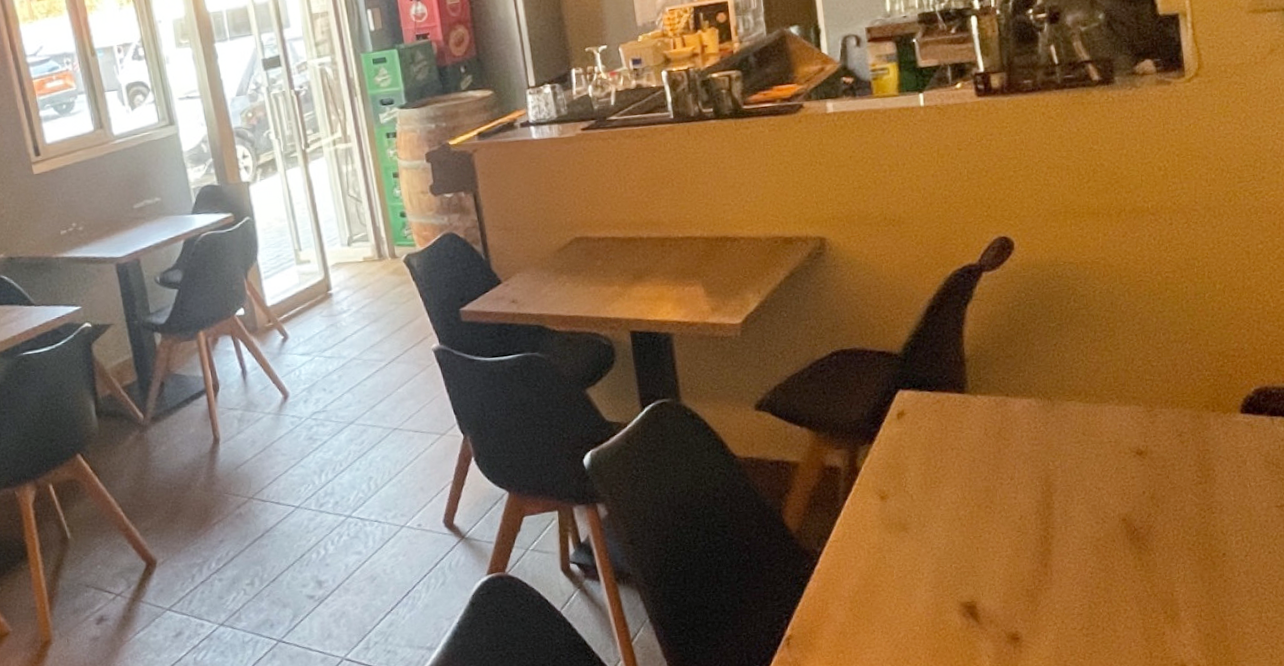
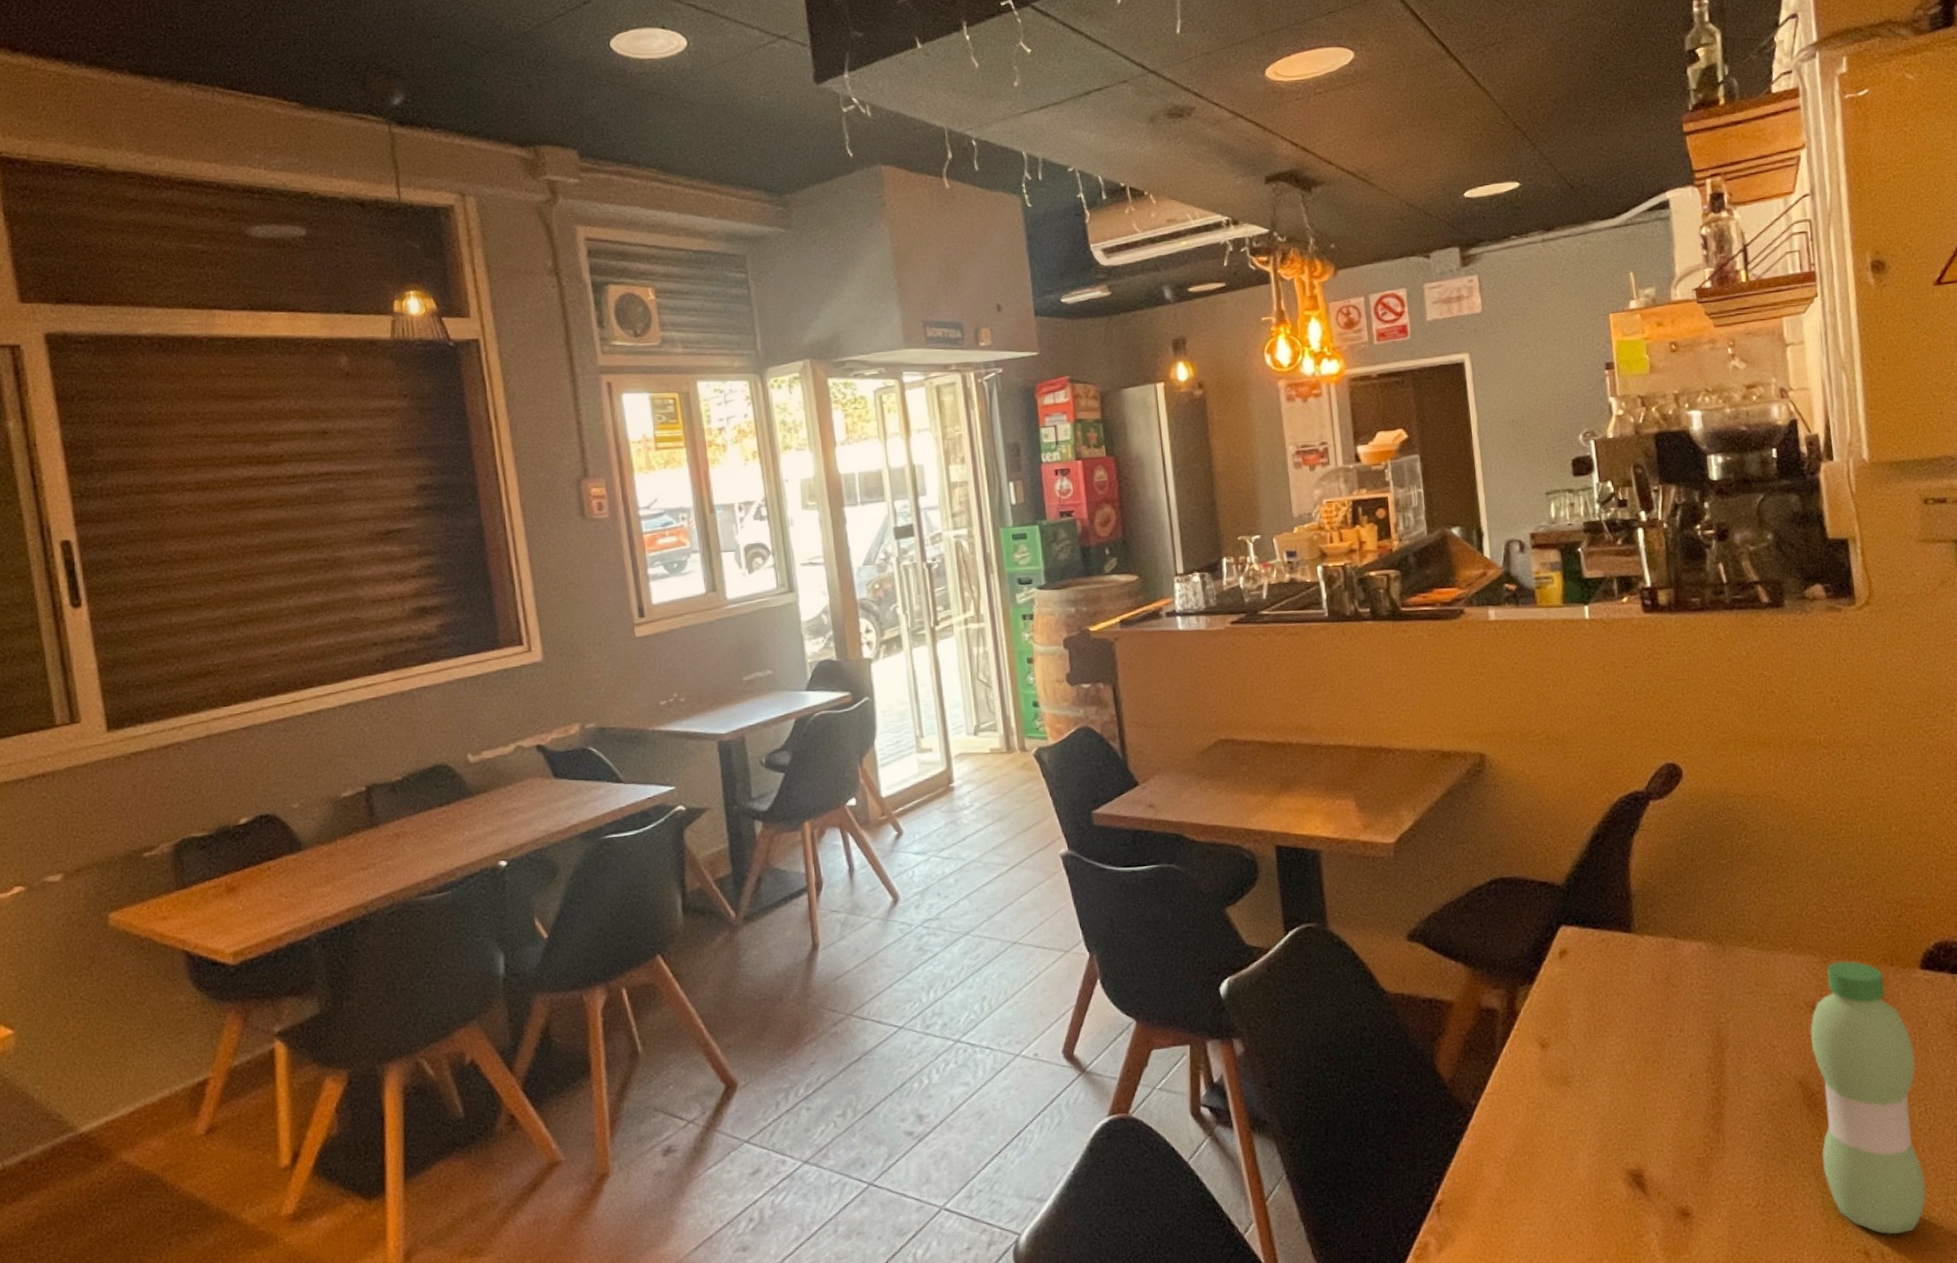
water bottle: none [1133,409,1241,650] -> present [1810,961,1926,1235]

